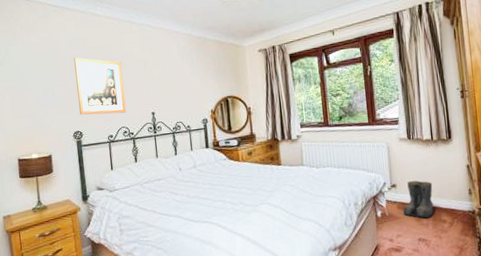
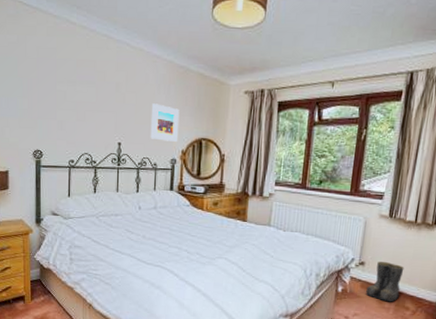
wall art: present [74,57,127,115] -> none [42,68,92,138]
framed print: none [177,72,206,105] -> present [150,103,180,142]

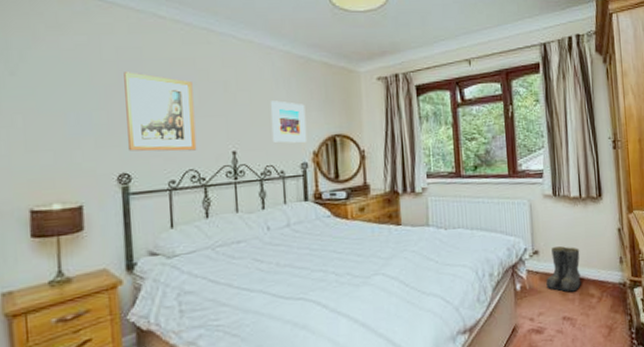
wall art: none [42,68,92,138] -> present [124,72,197,152]

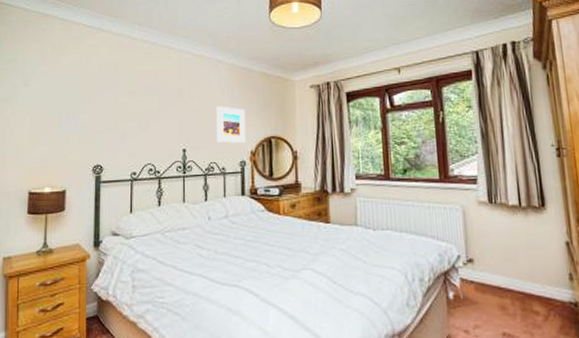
wall art: present [124,72,197,152] -> none [103,82,155,148]
boots: present [546,246,581,292] -> none [482,256,523,307]

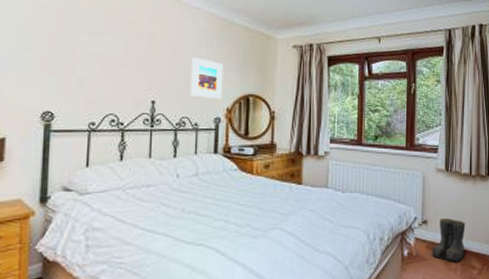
boots: none [482,256,523,307] -> present [432,219,466,262]

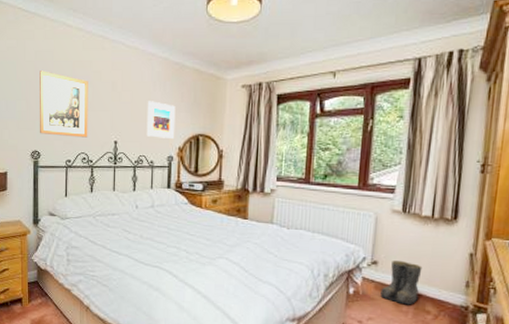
wall art: none [55,17,121,97] -> present [40,71,88,138]

